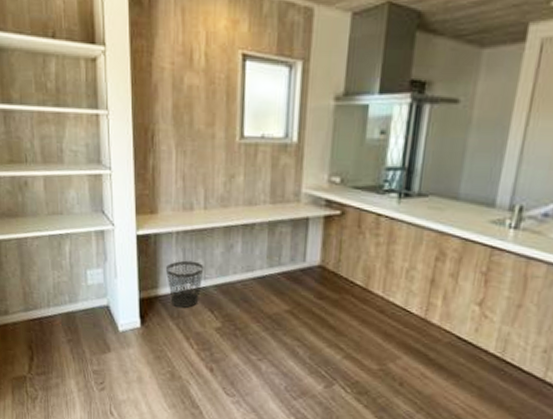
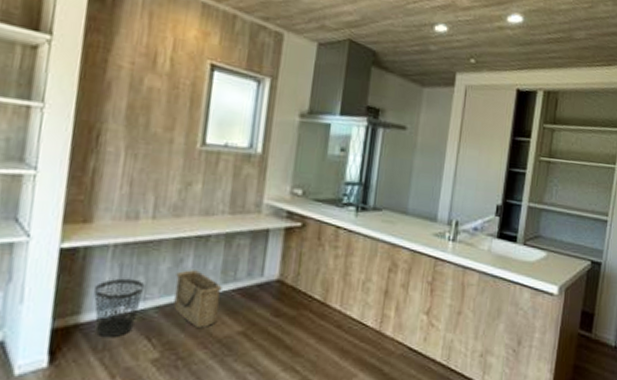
basket: none [228,254,269,305] -> present [173,270,222,327]

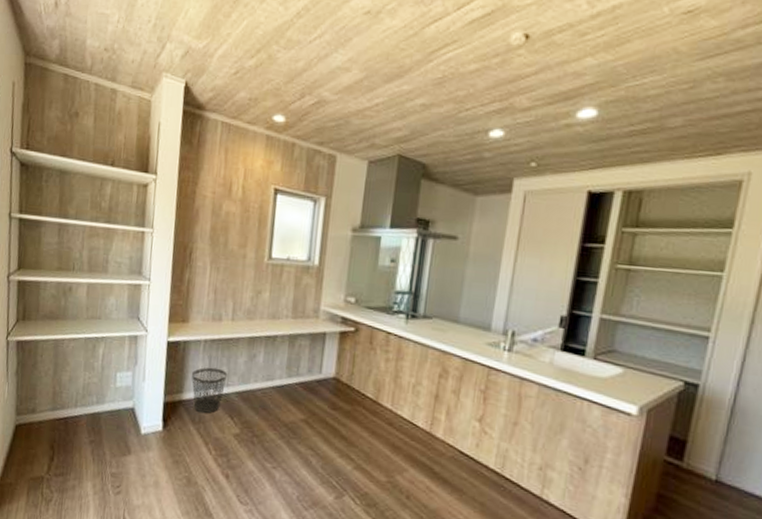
basket: present [173,270,222,327] -> none [249,364,287,413]

